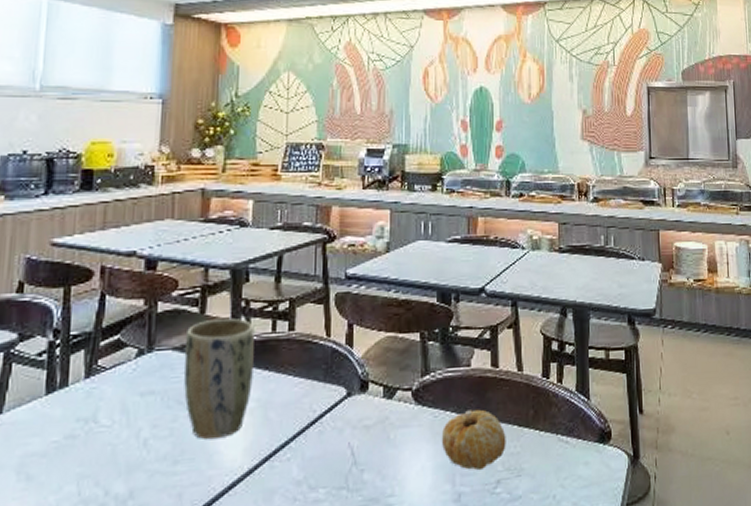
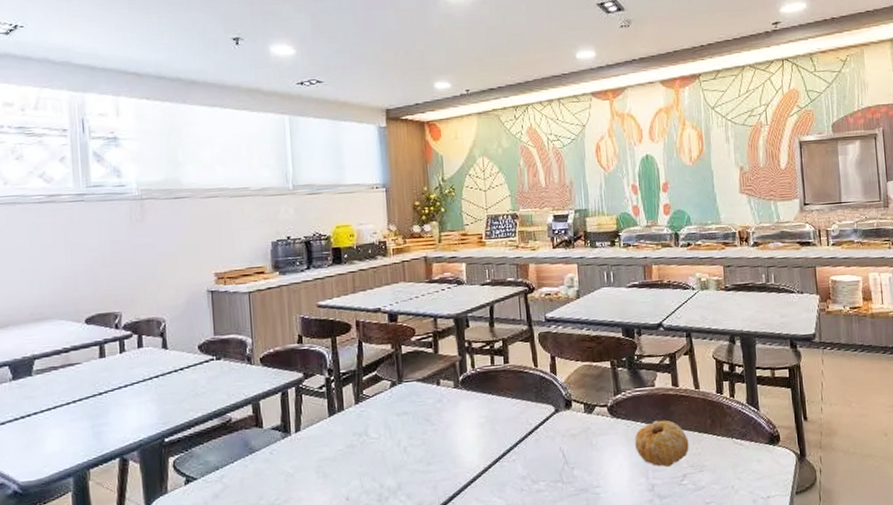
plant pot: present [183,319,255,439] -> none [425,356,481,446]

